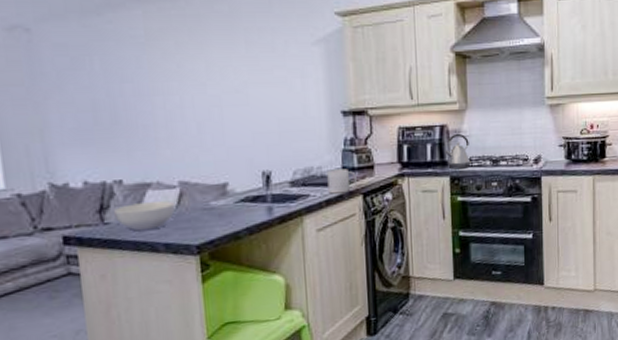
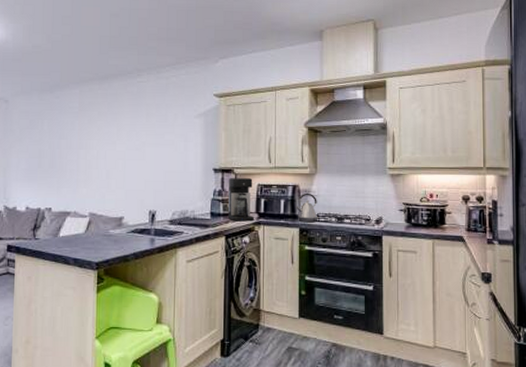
bowl: present [112,201,176,231] -> none [42,226,85,247]
mug: present [327,168,357,194] -> none [198,214,221,233]
coffee maker: none [362,120,396,176] -> present [227,178,254,222]

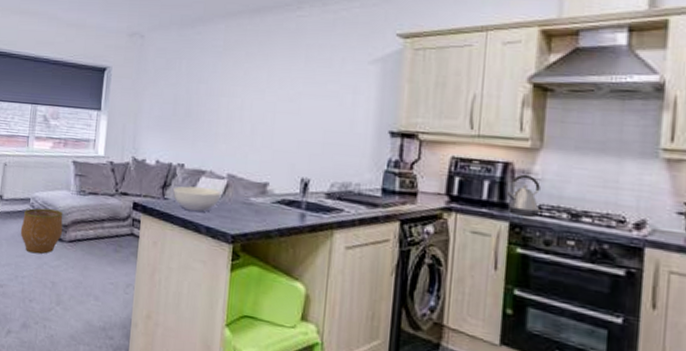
bowl: none [42,226,85,247] -> present [172,186,222,212]
coffee maker: present [227,178,254,222] -> none [405,145,445,206]

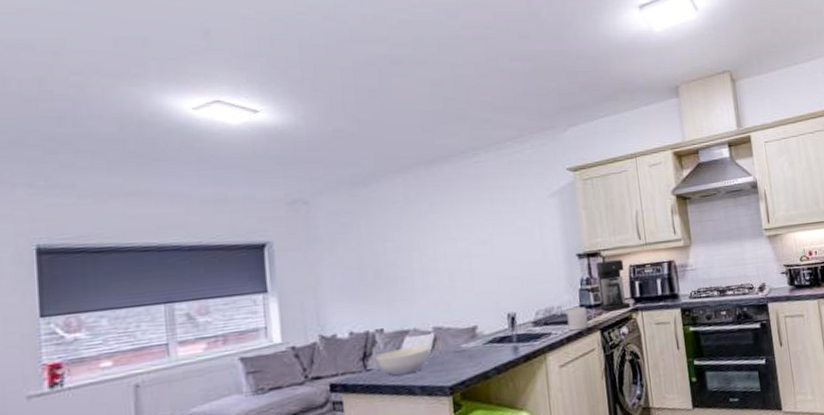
mug: none [363,188,396,216] -> present [566,306,594,331]
coffee maker: none [405,145,445,206] -> present [596,260,630,312]
kettle: present [506,174,541,217] -> none [674,267,700,302]

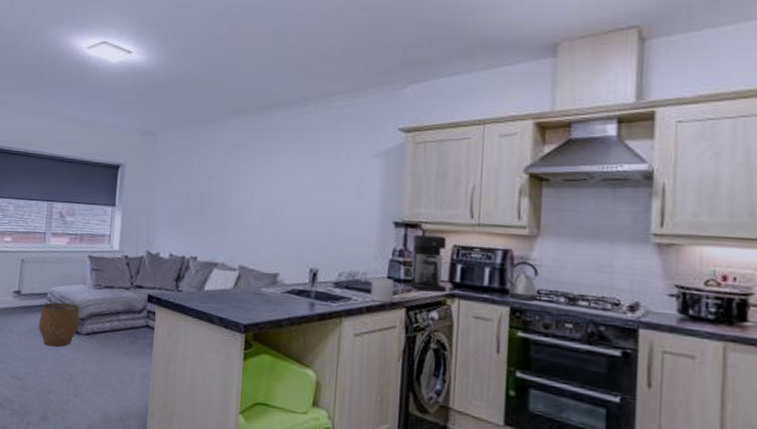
bowl: present [374,345,431,376] -> none [186,278,233,303]
kettle: none [674,267,700,302] -> present [506,260,539,302]

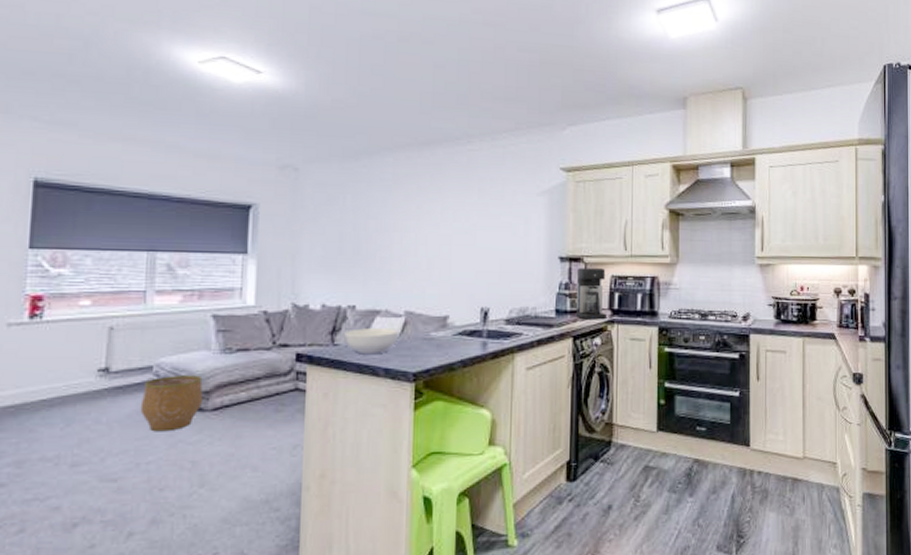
bowl: none [186,278,233,303] -> present [343,328,399,355]
mug: present [370,277,401,303] -> none [540,311,568,334]
kettle: present [506,260,539,302] -> none [654,285,680,320]

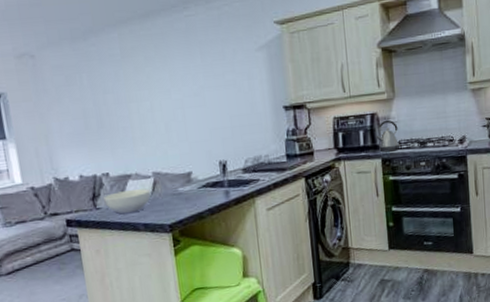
coffee maker: present [575,268,606,320] -> none [302,112,333,161]
kettle: none [654,285,680,320] -> present [376,120,400,153]

